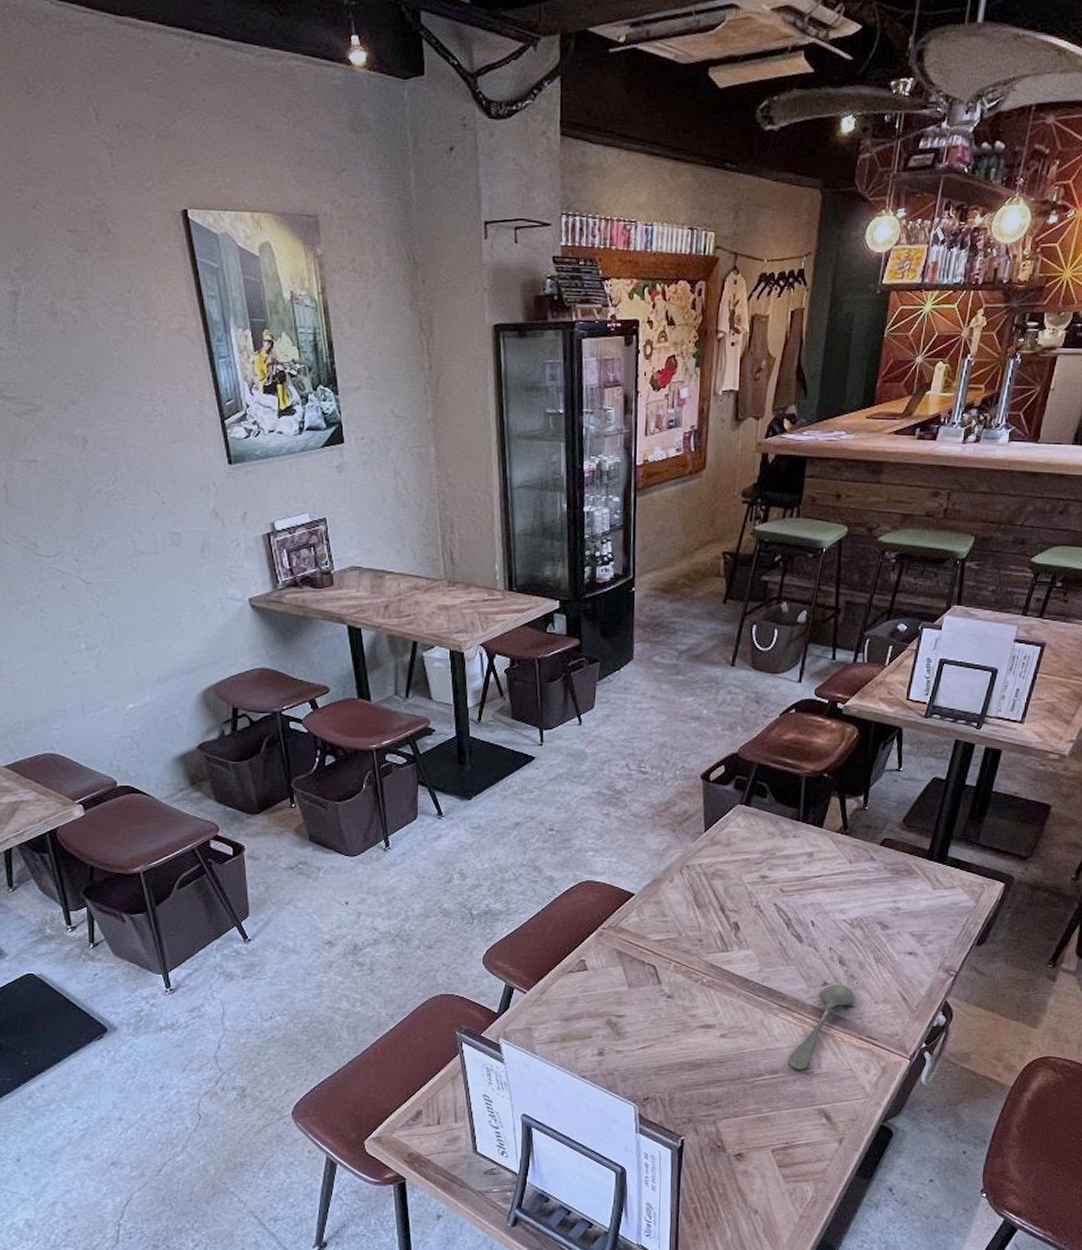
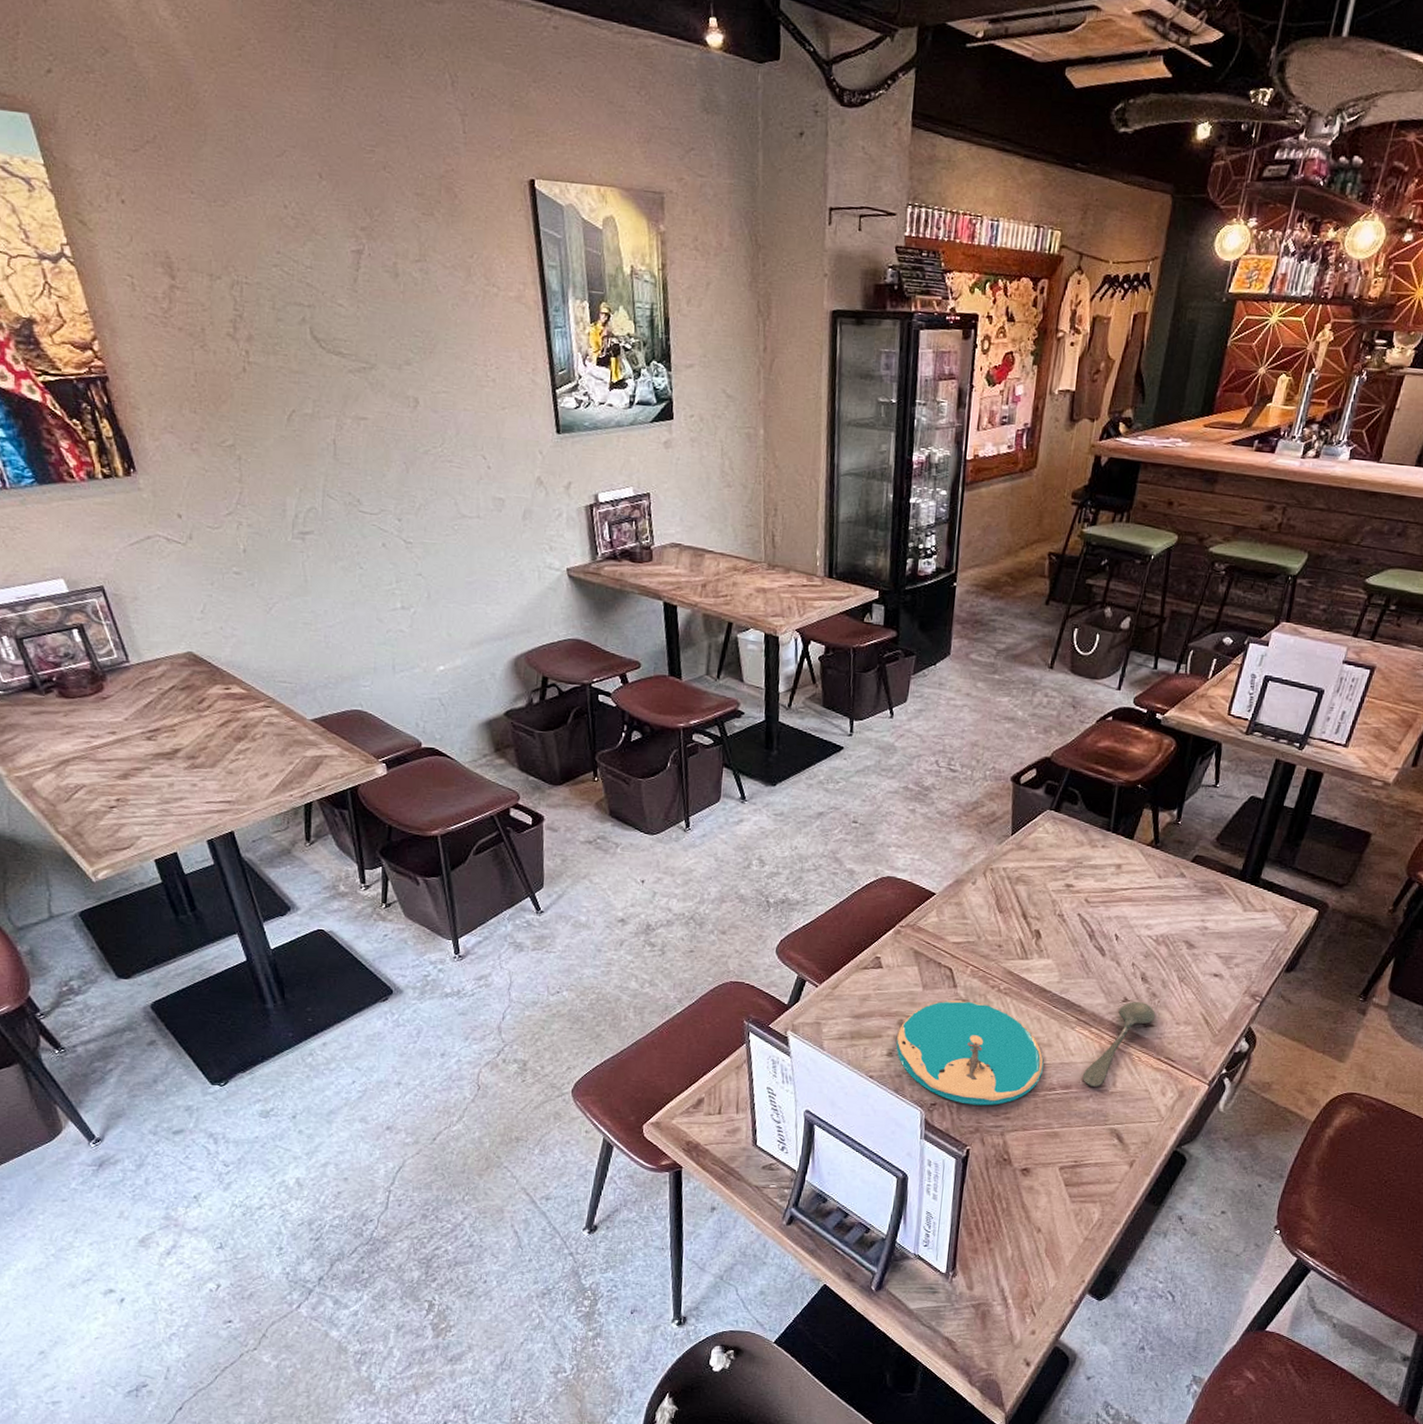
plate: none [606,996,750,1097] -> present [896,1000,1044,1106]

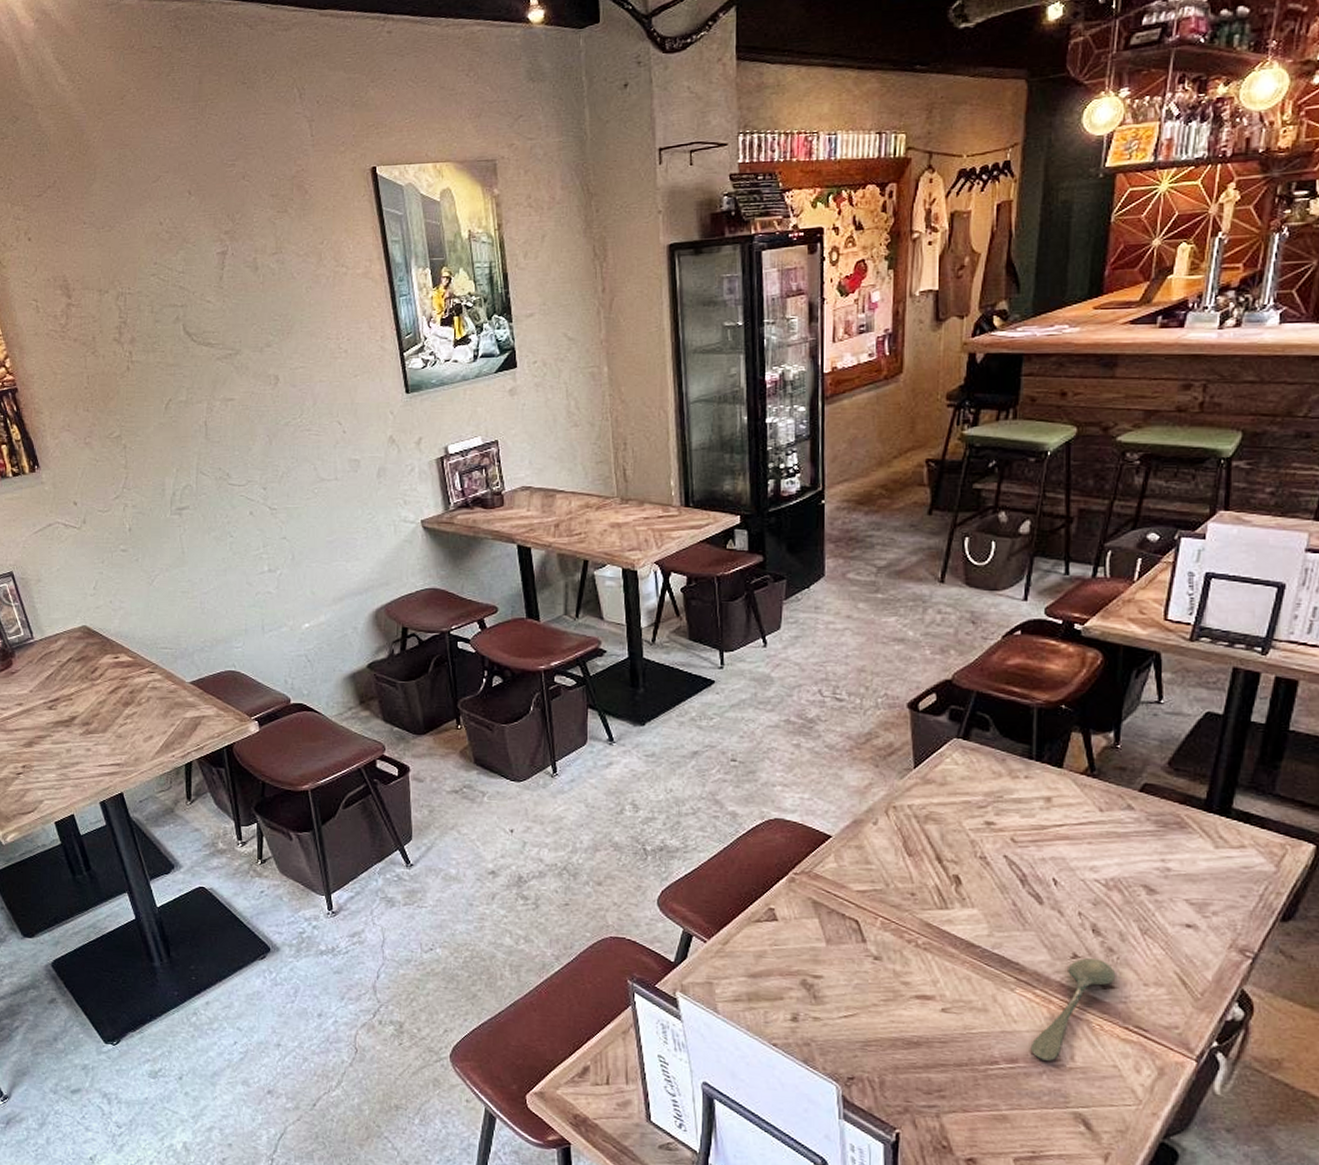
plate: present [896,1000,1044,1106] -> none [801,957,980,1082]

